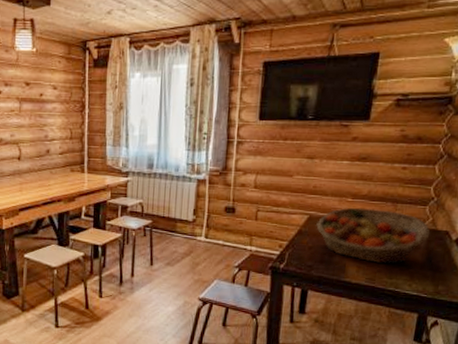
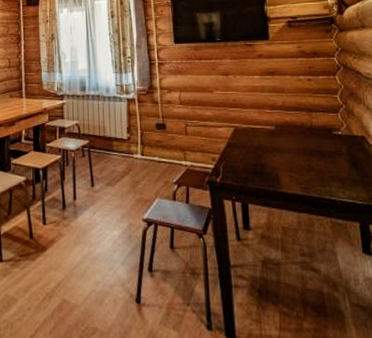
fruit basket: present [316,207,430,264] -> none [242,118,349,172]

